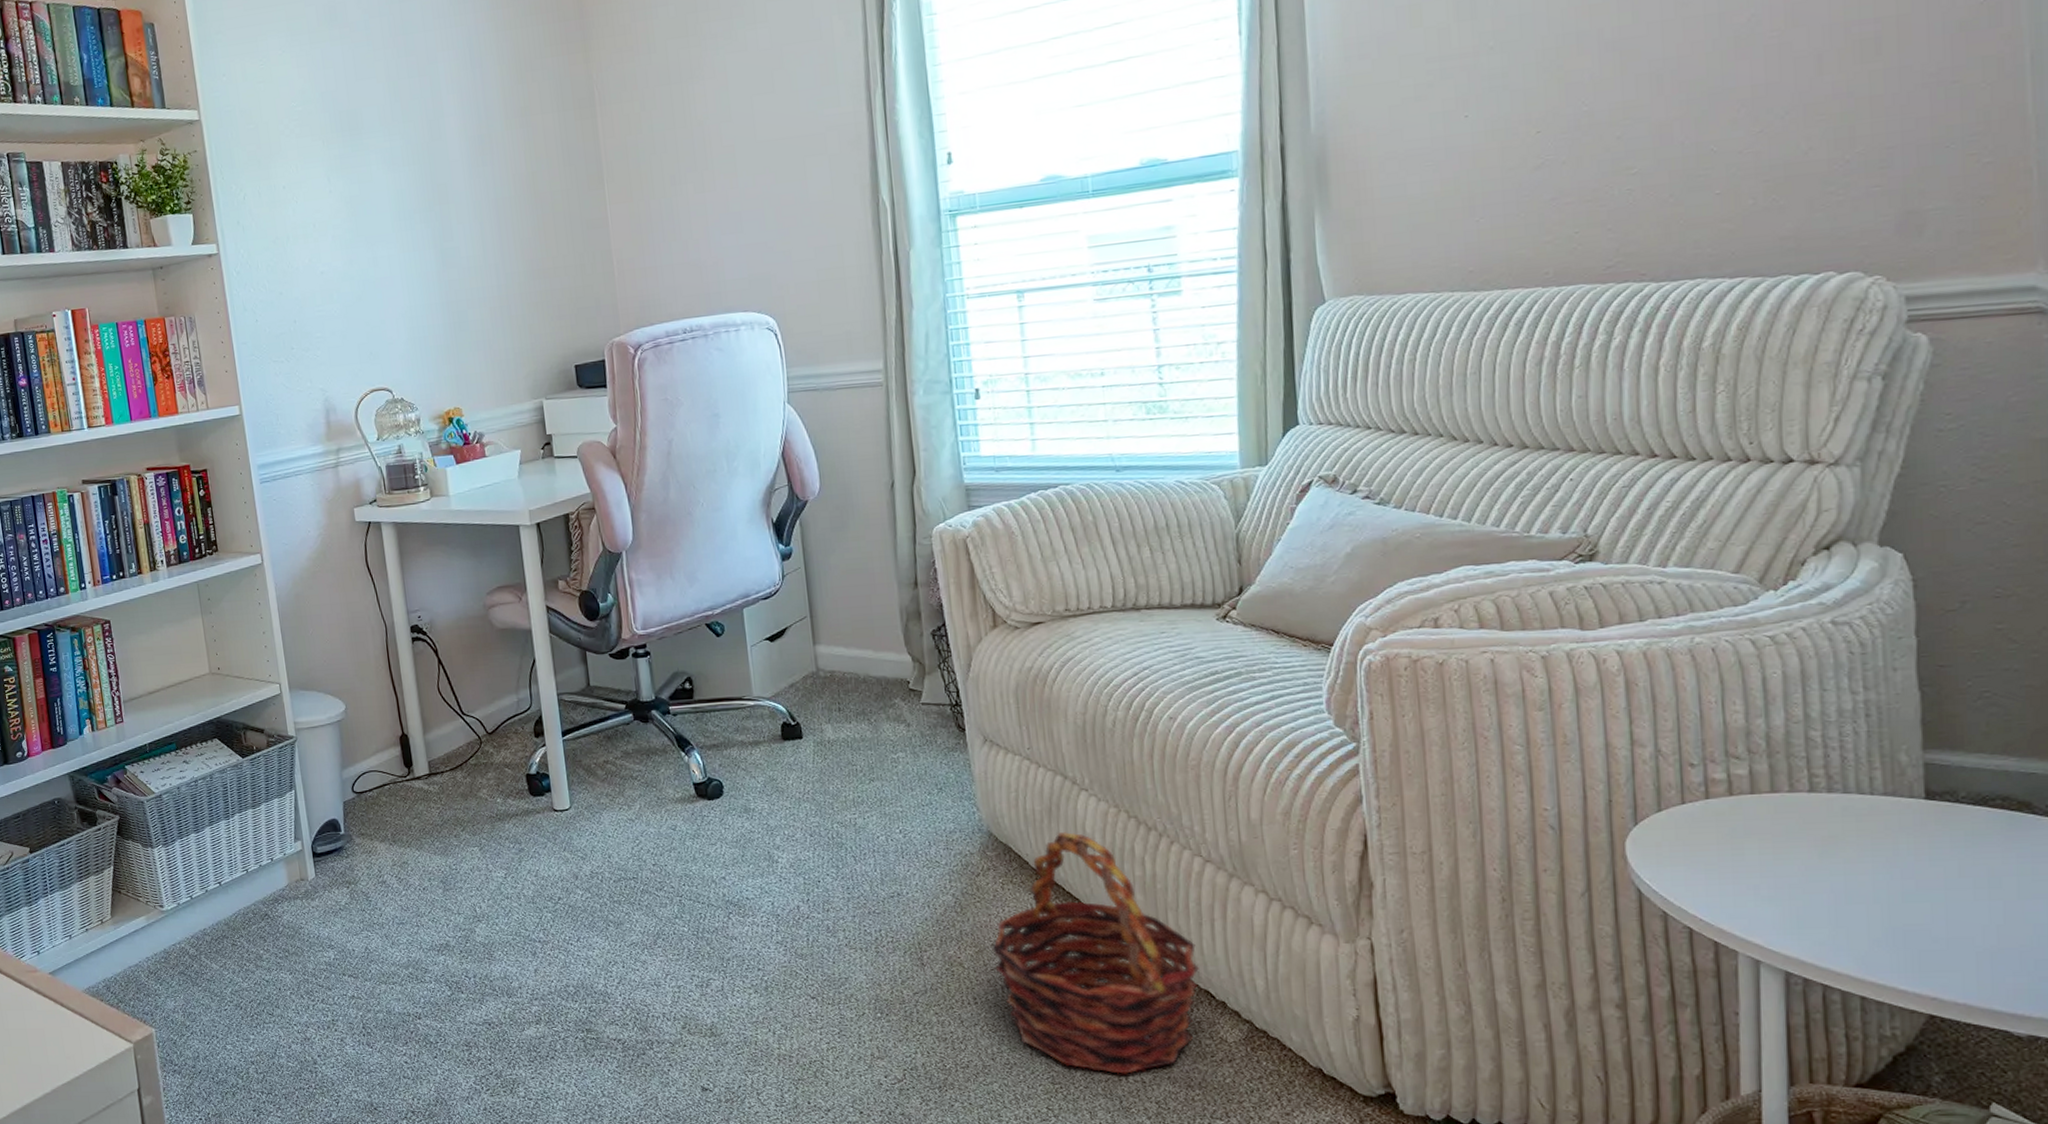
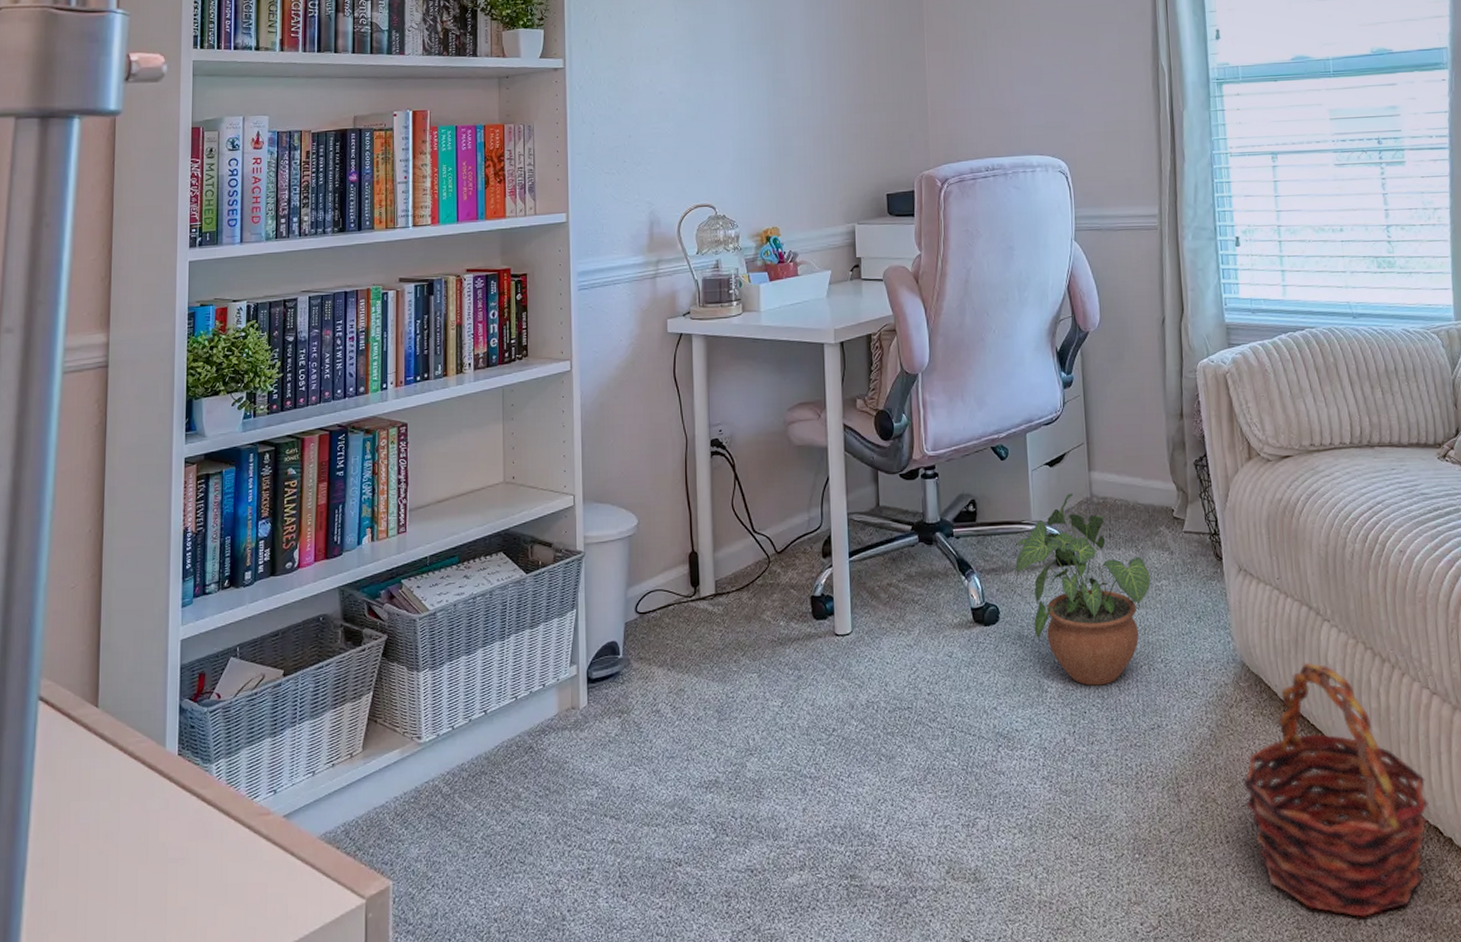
potted plant: none [736,668,886,856] -> present [1015,493,1150,686]

